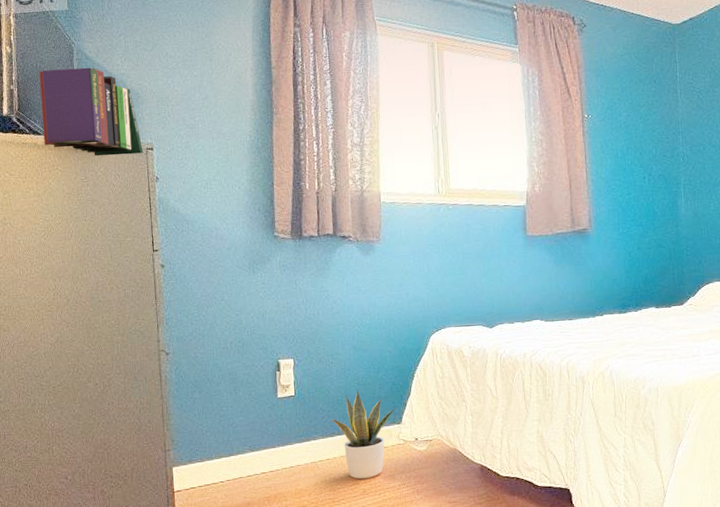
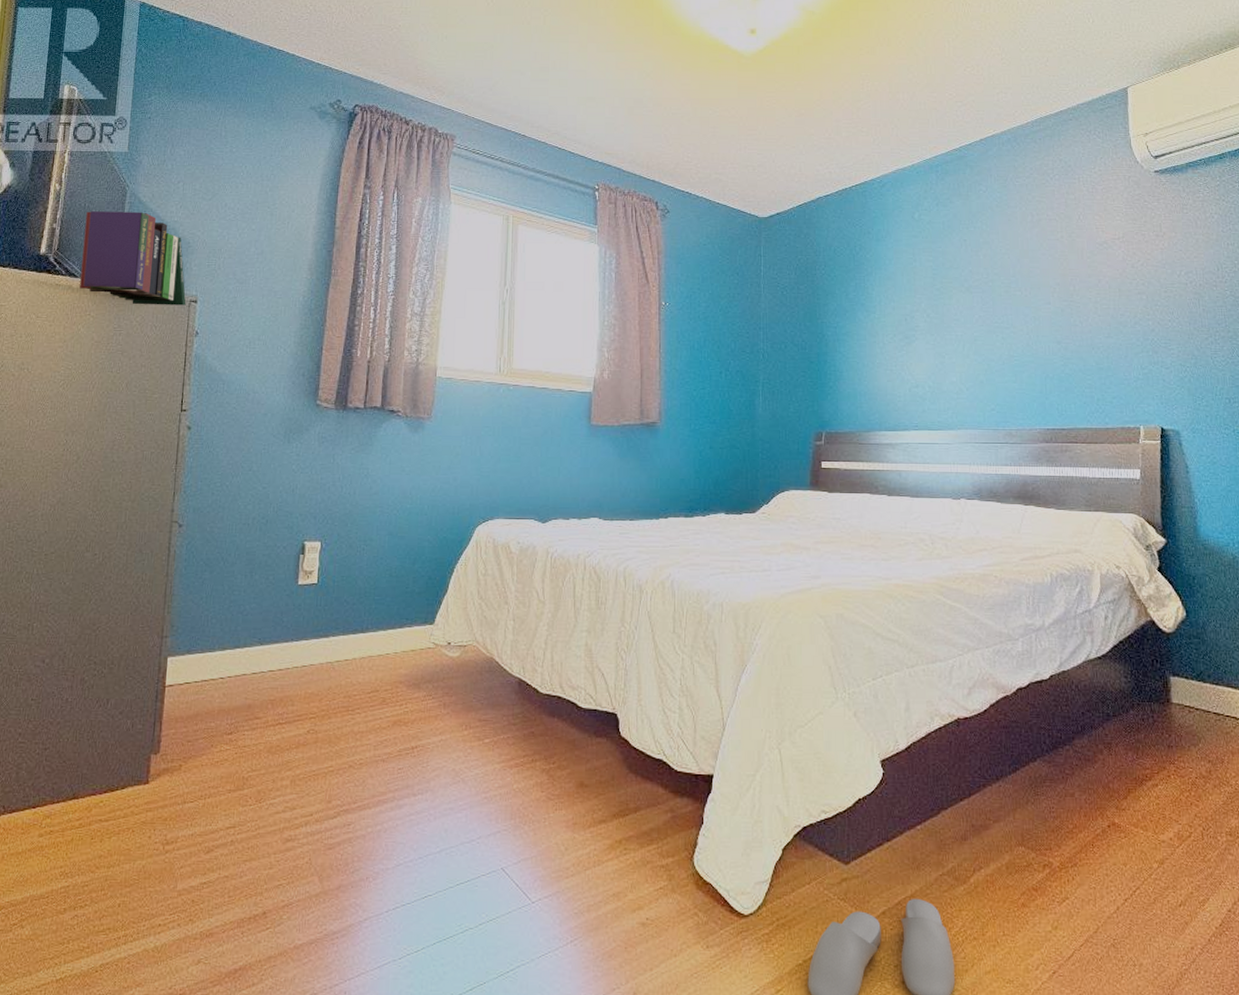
potted plant: present [330,389,397,480] -> none [354,582,430,687]

